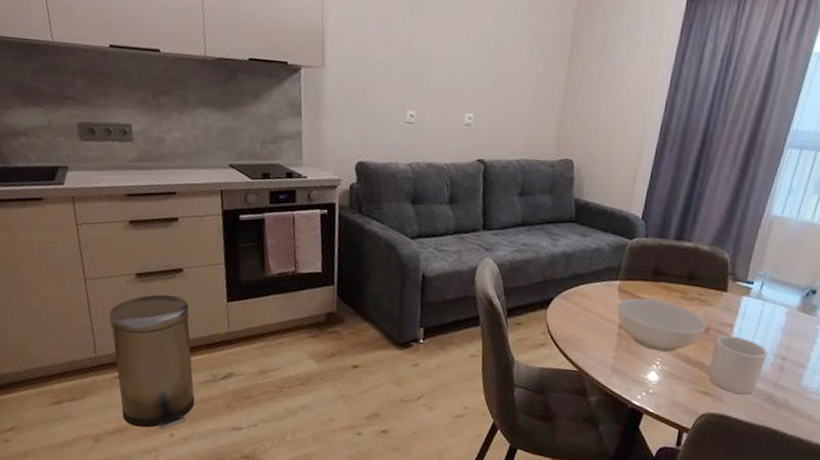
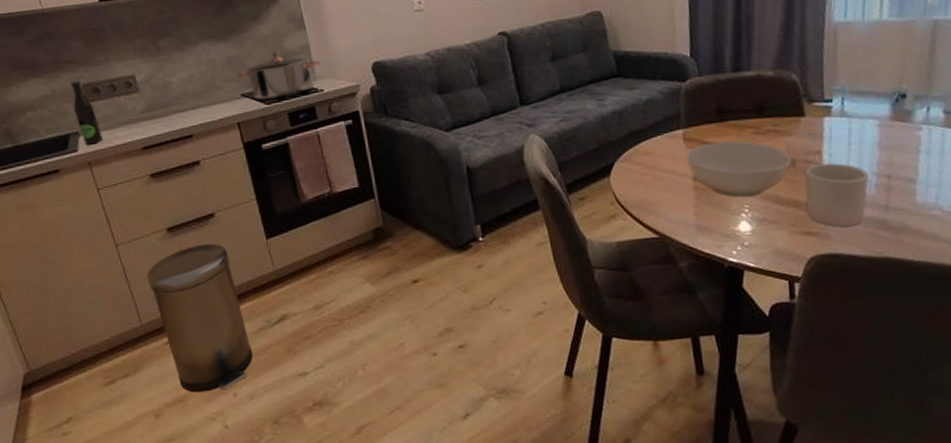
bottle: none [67,117,90,182] -> present [70,80,103,145]
cooking pot: none [229,132,309,178] -> present [237,52,321,102]

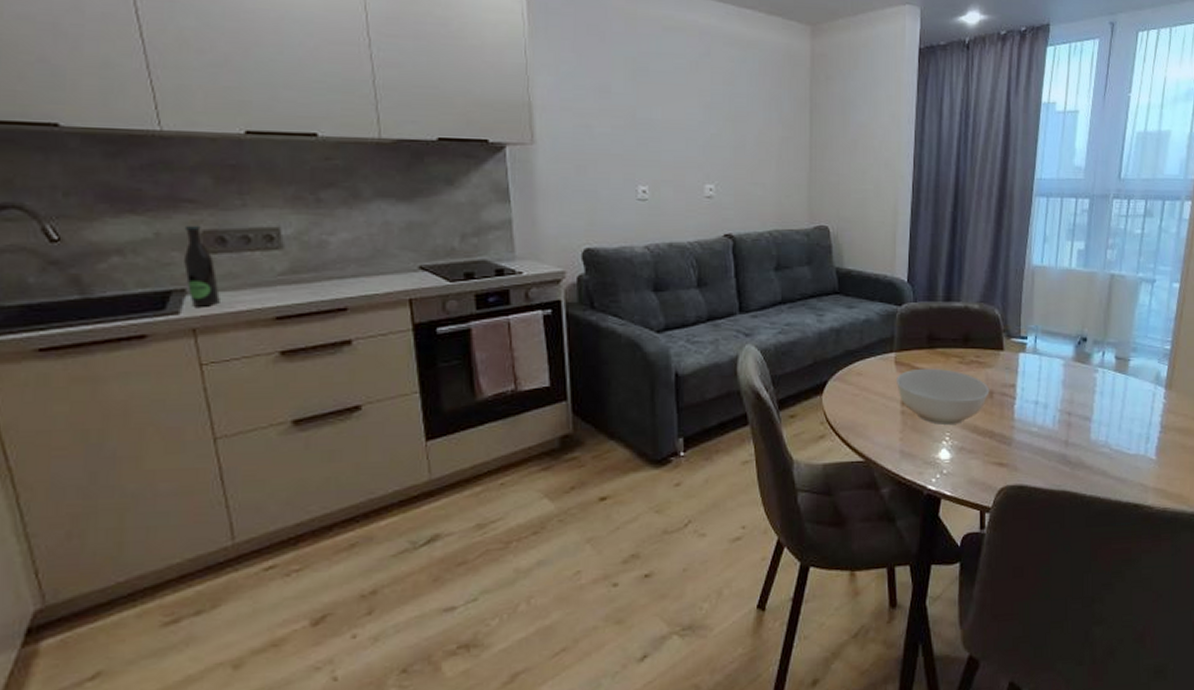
pedal bin: present [146,243,253,393] -> none [252,442,387,634]
cooking pot: present [237,52,321,102] -> none [417,223,523,278]
mug: present [805,162,869,227] -> none [999,396,1053,459]

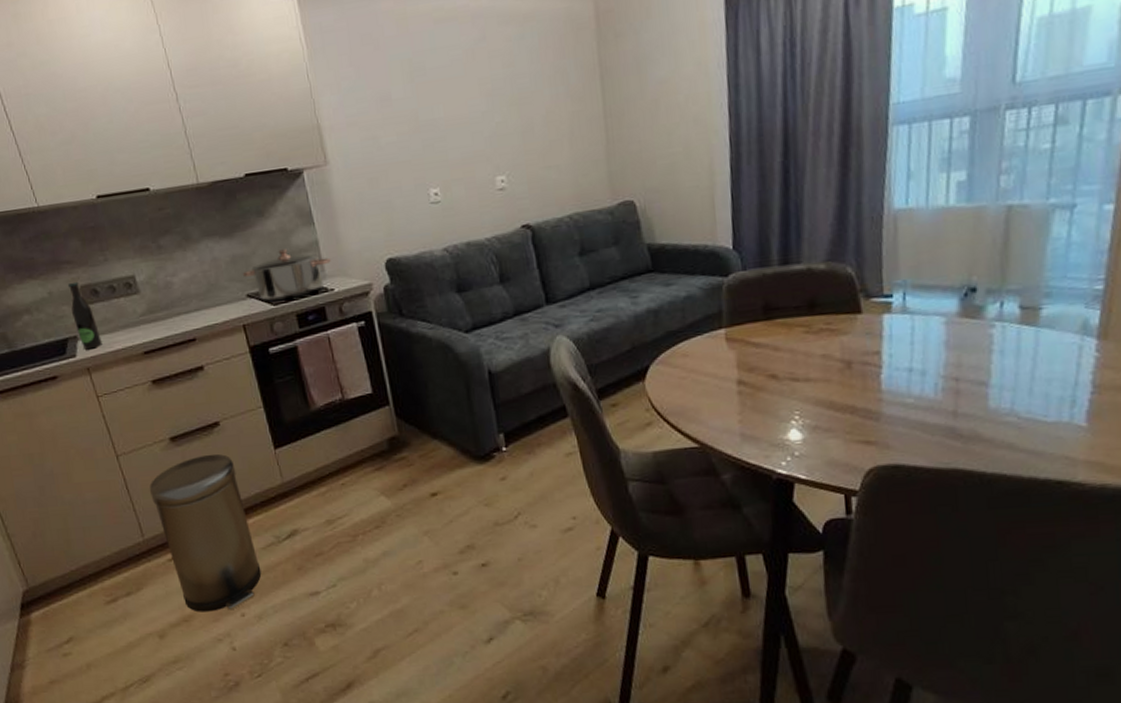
pedal bin: none [252,442,387,634] -> present [149,453,262,612]
cooking pot: none [417,223,523,278] -> present [242,249,331,302]
bowl: present [897,368,990,425] -> none [729,341,847,403]

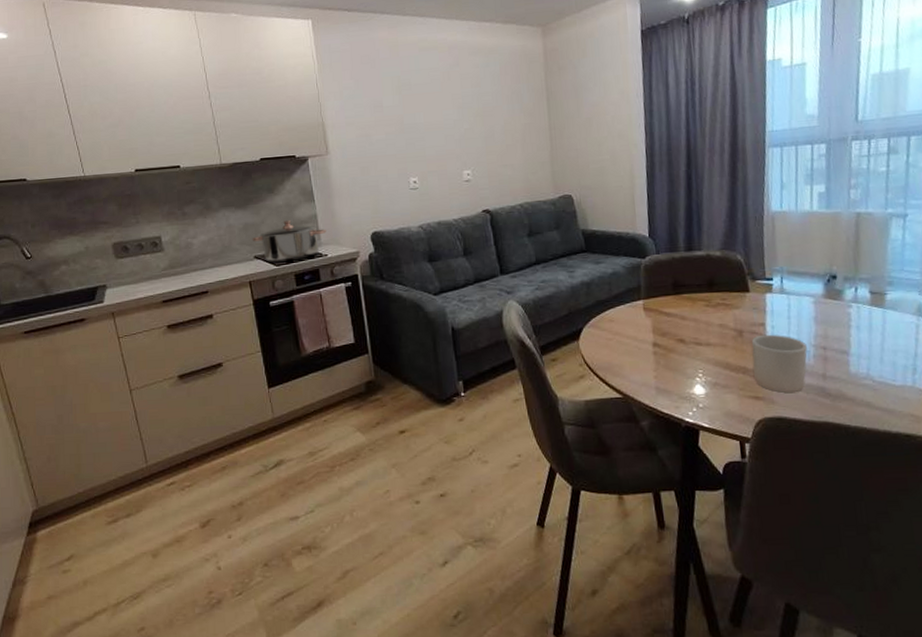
bottle: present [67,281,102,350] -> none [102,239,127,297]
pedal bin: present [149,453,262,612] -> none [156,391,249,534]
mug: none [862,364,935,435] -> present [751,334,808,393]

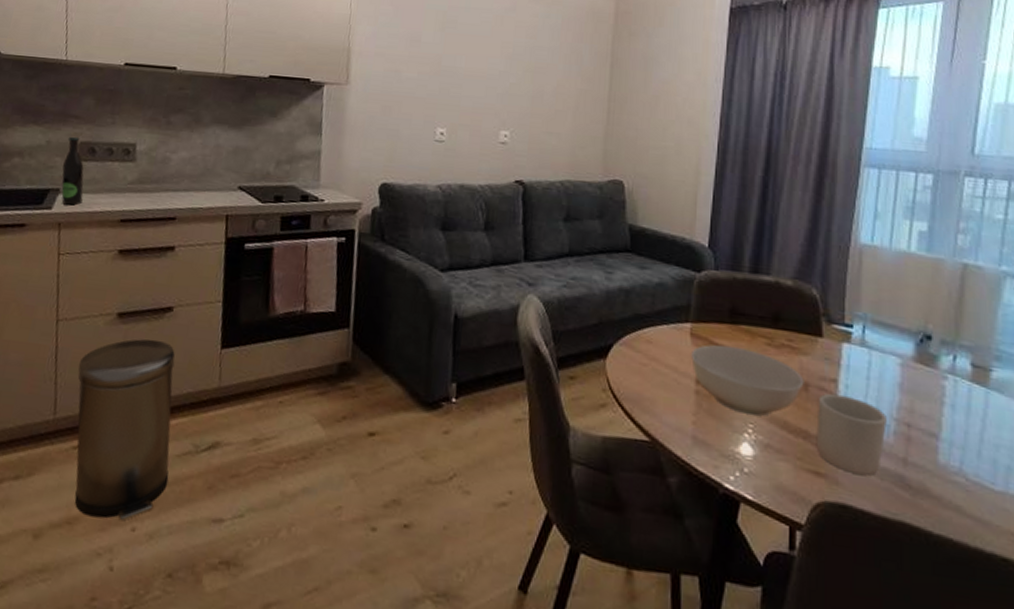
bottle: none [102,239,127,297] -> present [61,136,84,206]
pedal bin: none [156,391,249,534] -> present [74,339,175,521]
cooking pot: present [252,220,326,263] -> none [240,151,328,201]
bowl: none [646,312,739,363] -> present [691,344,804,416]

